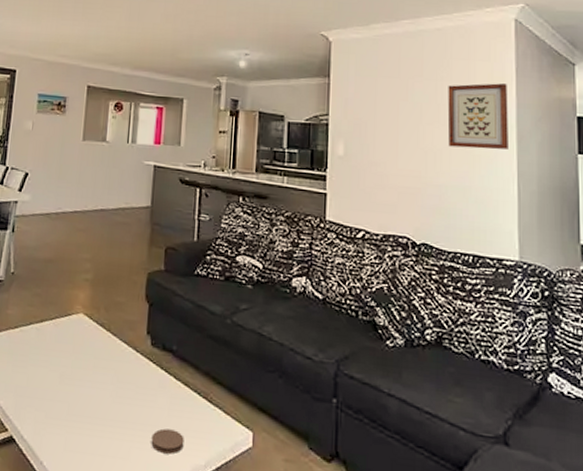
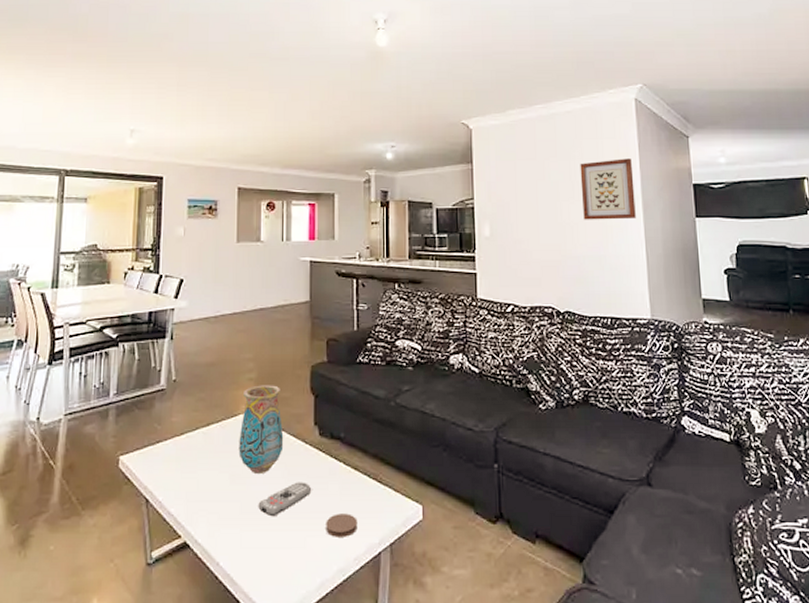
vase: none [69,286,116,377] -> present [238,385,284,473]
remote control: none [85,390,140,422] -> present [258,482,312,515]

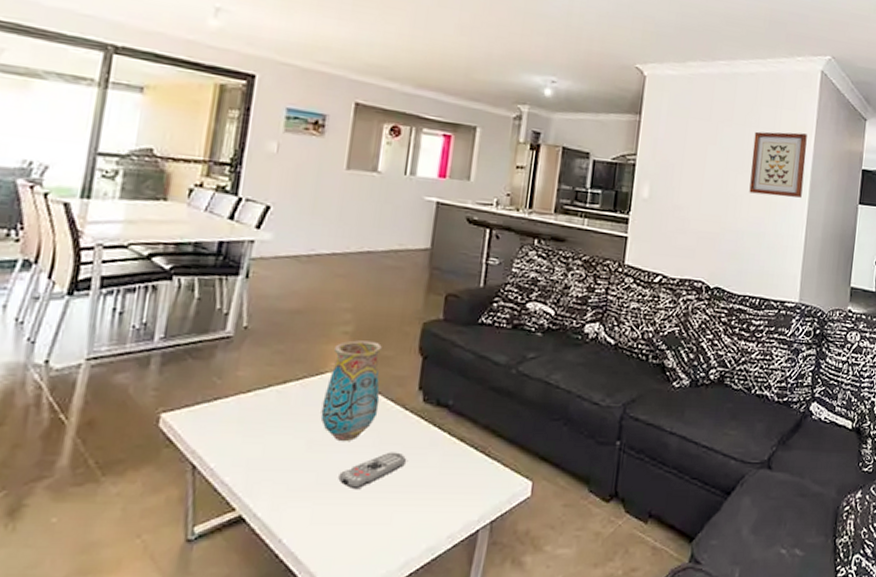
coaster: present [326,513,358,537] -> none [418,488,457,513]

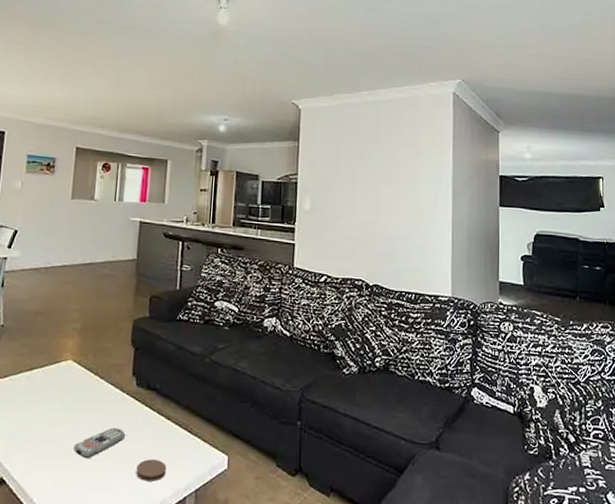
vase: present [320,340,382,441] -> none [59,335,103,418]
coaster: none [418,488,457,513] -> present [136,459,167,481]
wall art: present [749,131,807,198] -> none [397,147,446,204]

